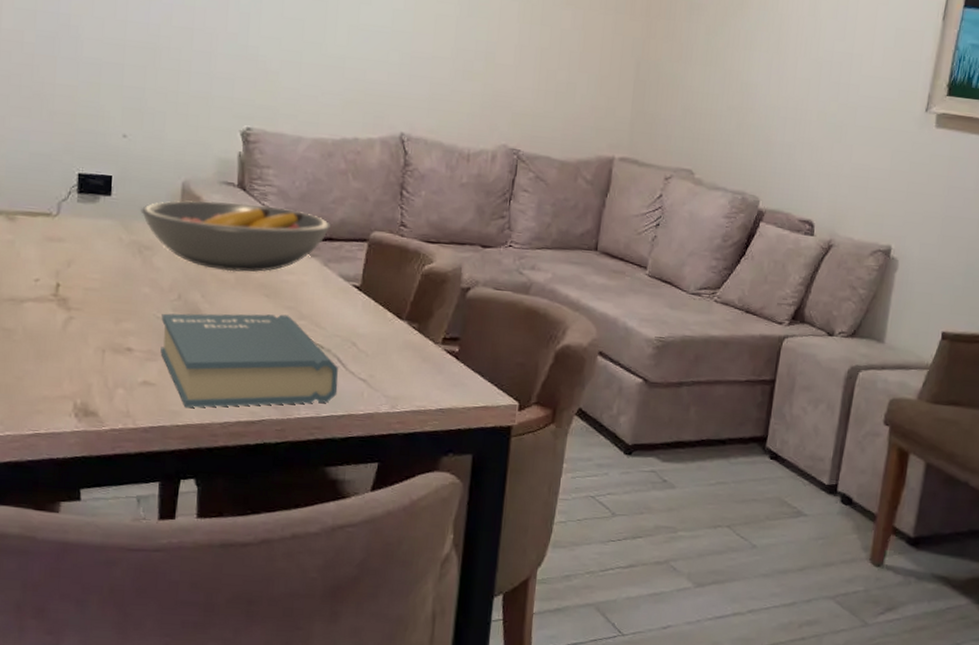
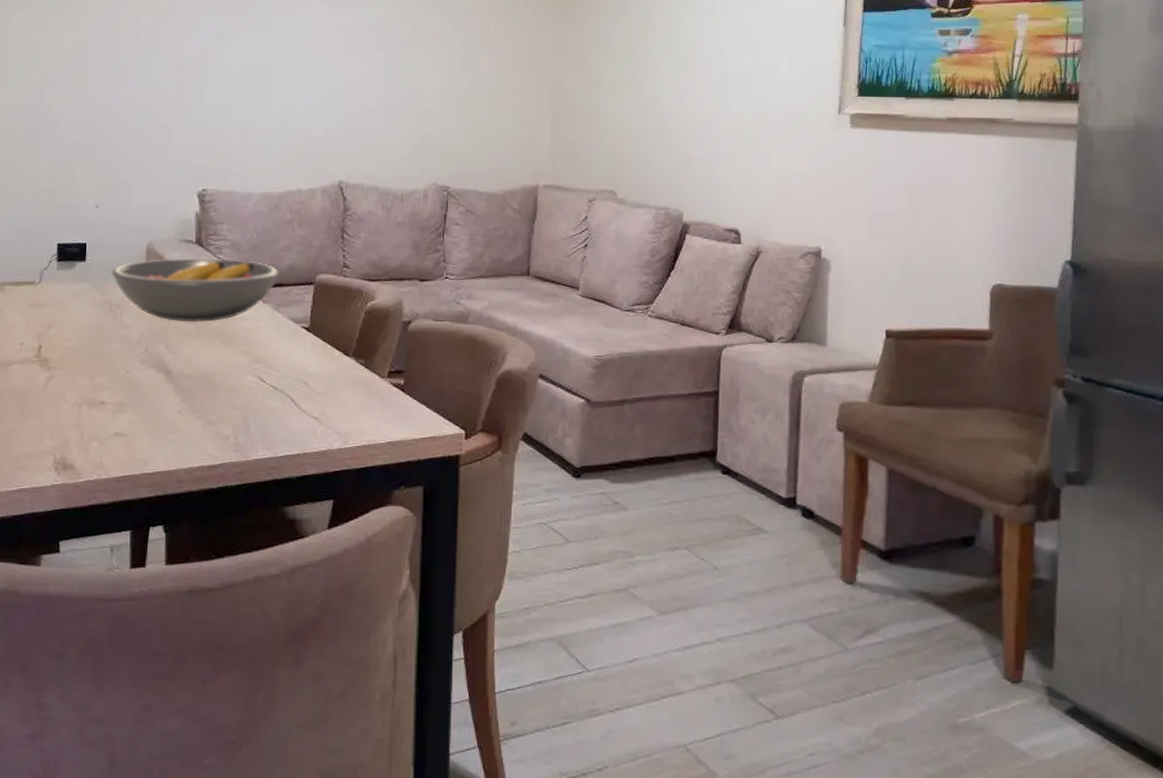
book: present [160,313,338,408] -> none [130,359,292,456]

